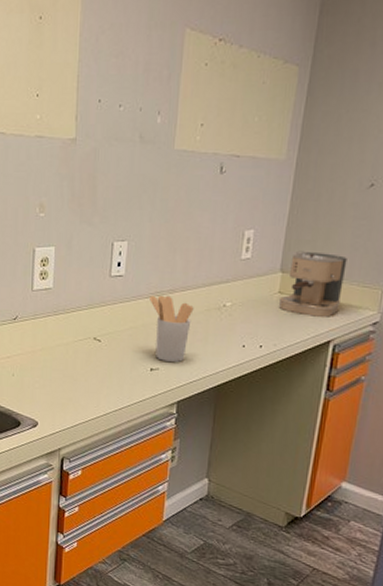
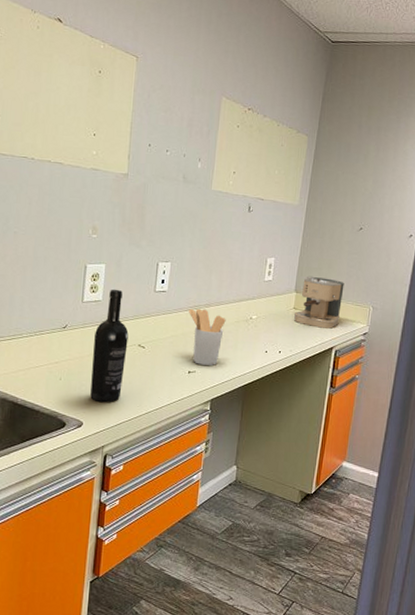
wine bottle: none [44,274,83,402] -> present [90,289,129,403]

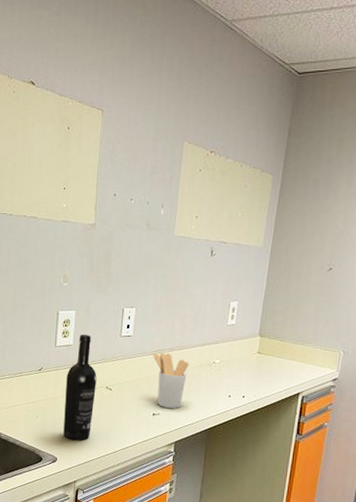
coffee maker: present [293,276,344,329] -> none [257,319,312,374]

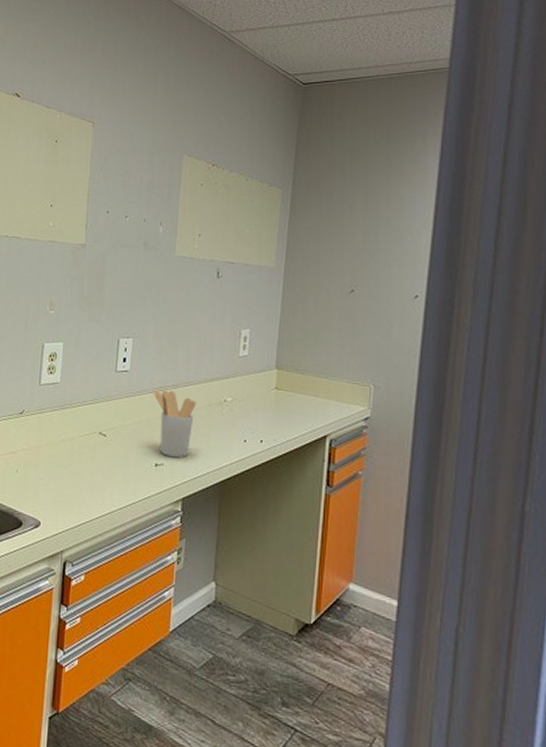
wine bottle: present [63,334,97,441] -> none [48,369,89,500]

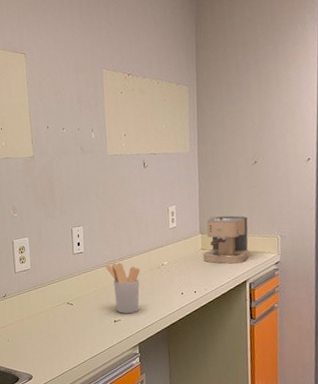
coffee maker: none [275,349,336,413] -> present [202,215,249,264]

